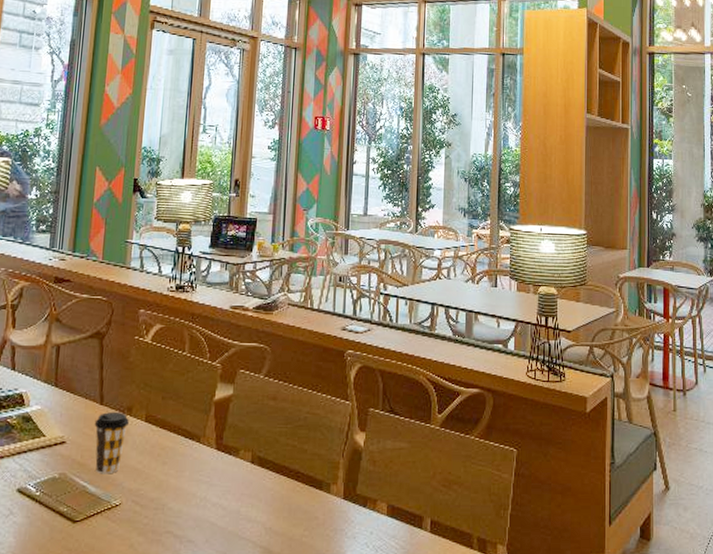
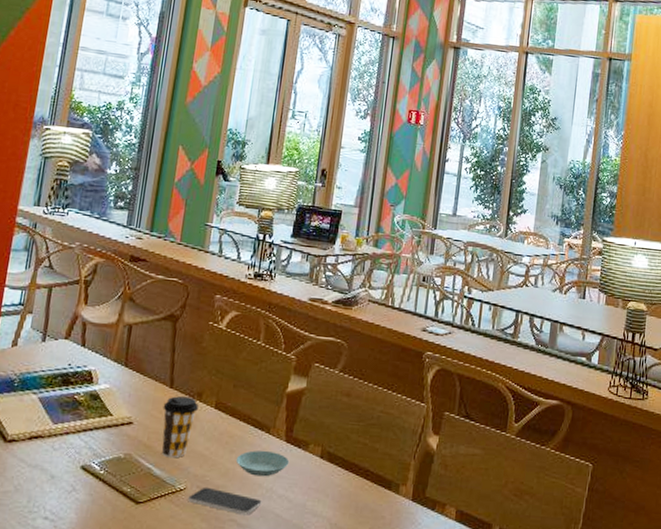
smartphone: none [124,500,197,526] -> present [188,486,262,515]
saucer: none [168,459,221,486] -> present [235,450,290,477]

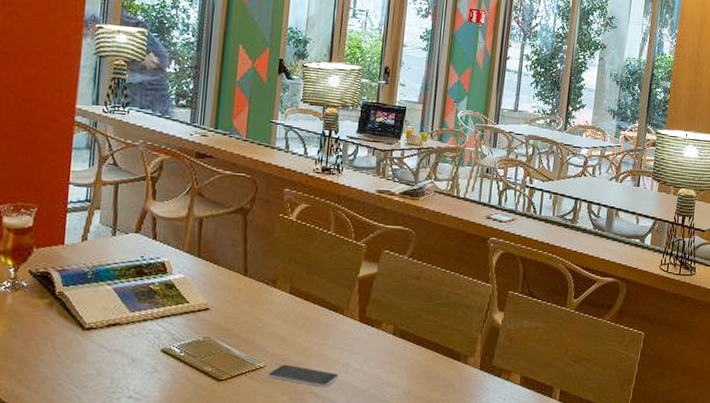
coffee cup: present [162,396,199,458] -> none [238,283,273,340]
saucer: present [235,450,290,477] -> none [312,330,364,353]

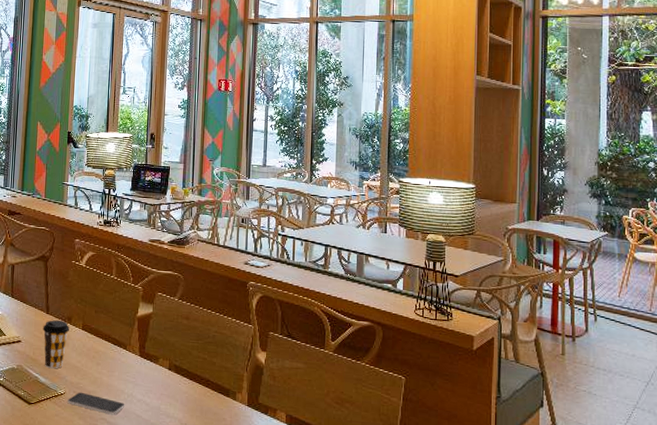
coffee cup: none [238,283,273,340] -> present [42,320,69,369]

